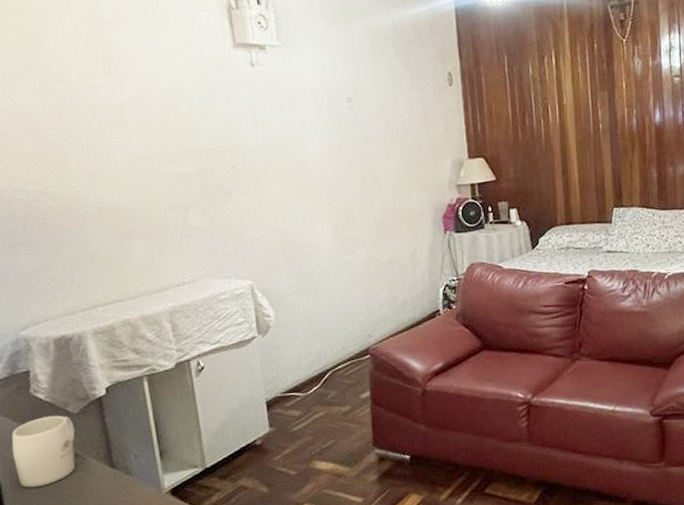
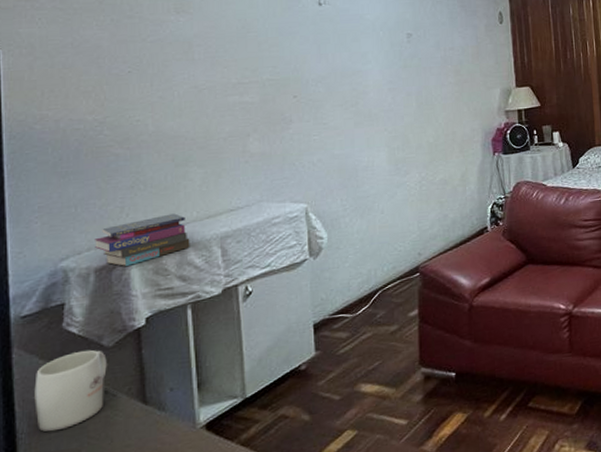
books: none [50,287,141,338] -> present [95,213,190,267]

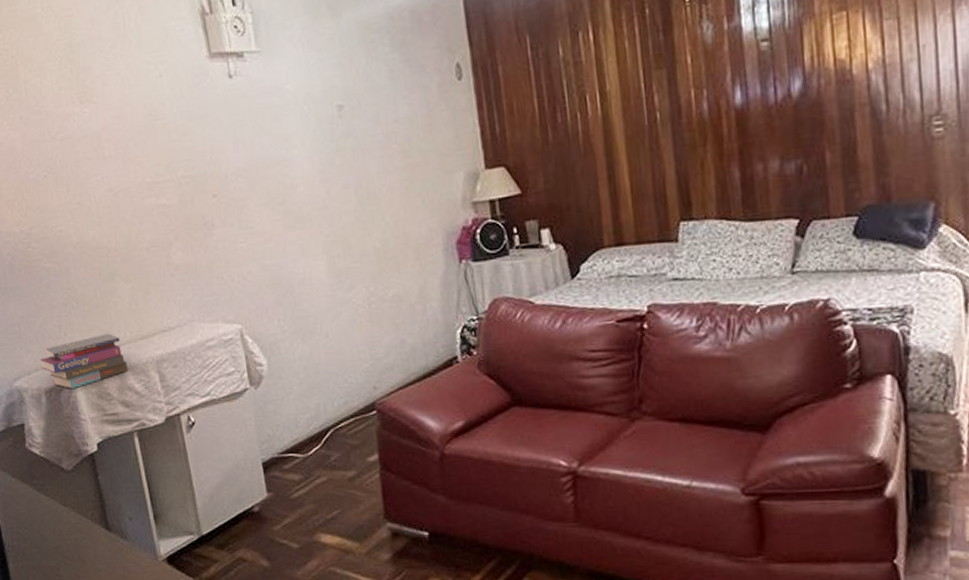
mug: present [34,349,107,432] -> none [11,471,73,548]

